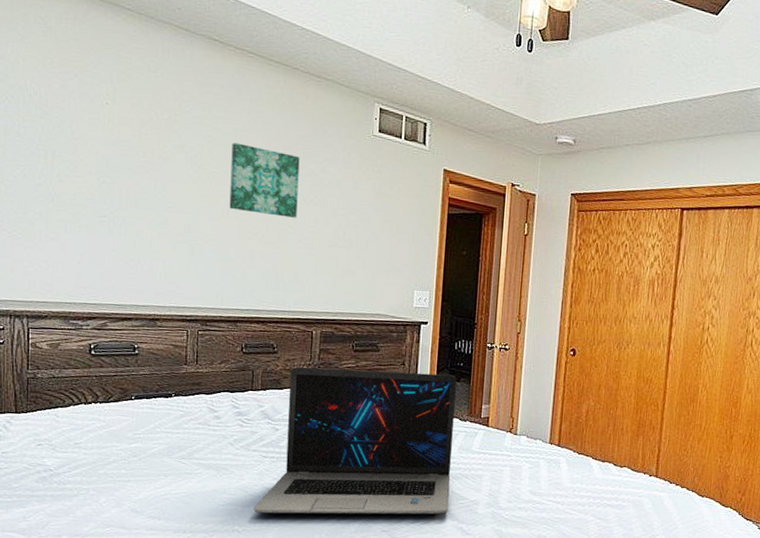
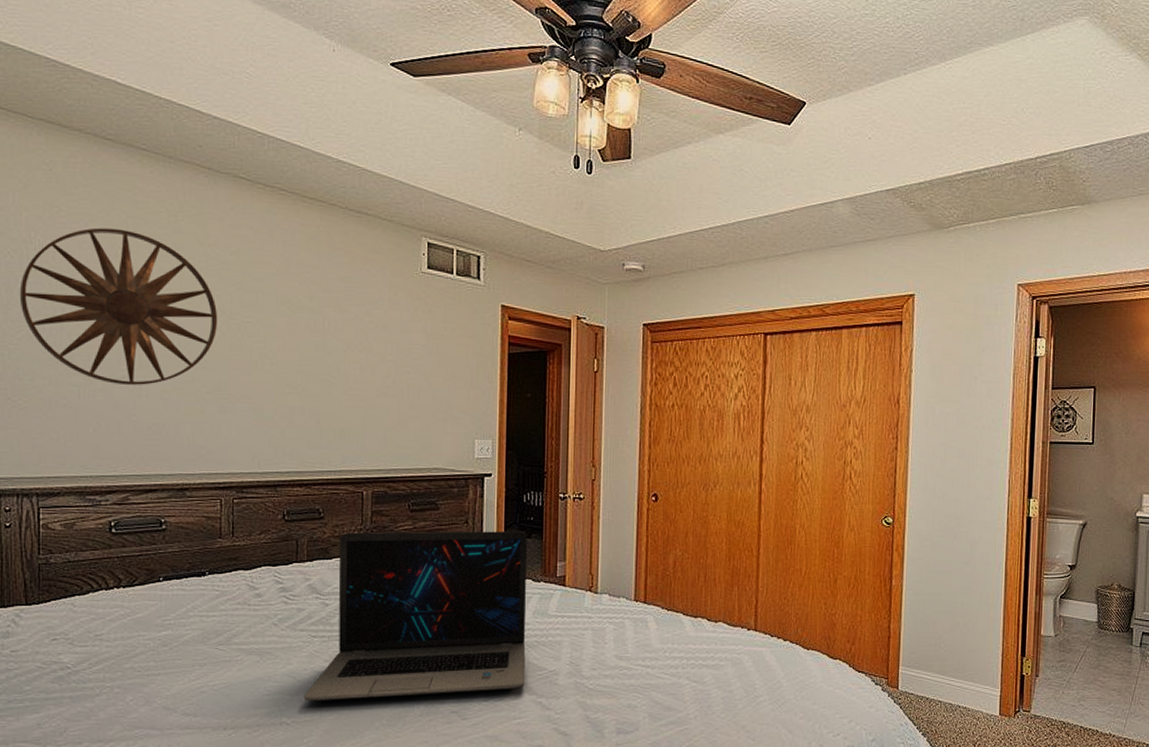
wall art: none [15,79,190,225] -> present [19,227,218,386]
wall art: present [229,143,300,218] -> none [264,288,341,367]

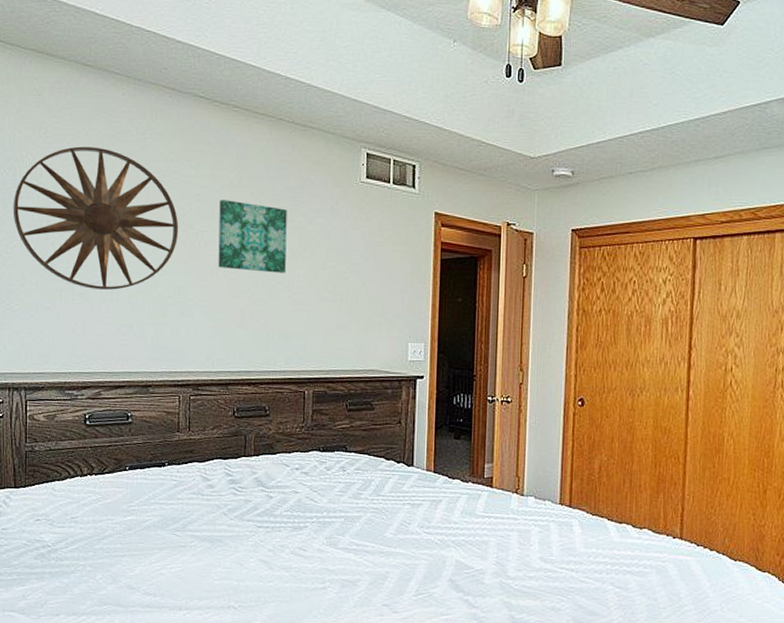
wall art: none [264,288,341,367] -> present [218,200,287,273]
laptop: present [303,530,527,701] -> none [249,429,456,589]

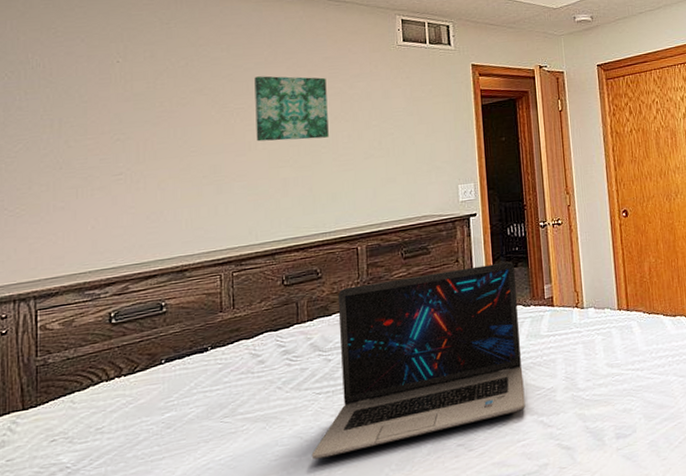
wall art: present [13,146,179,291] -> none [17,40,212,182]
laptop: none [249,429,456,589] -> present [311,261,526,460]

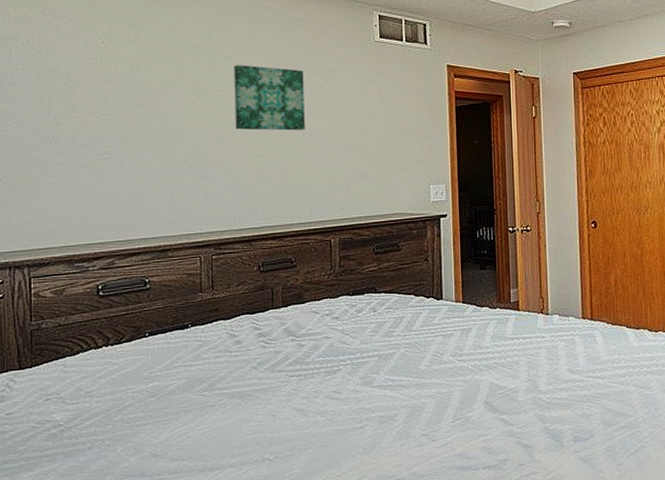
laptop: present [311,261,526,460] -> none [284,263,488,437]

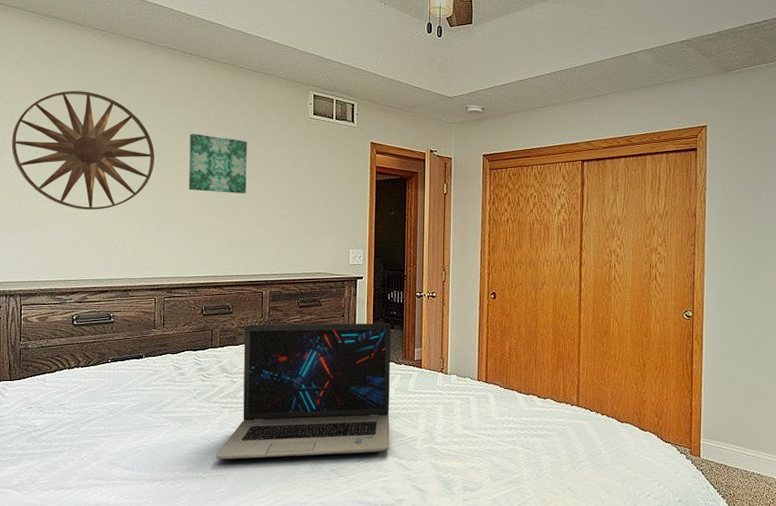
wall art: none [9,21,193,161] -> present [11,91,155,211]
laptop: none [284,263,488,437] -> present [215,322,391,460]

